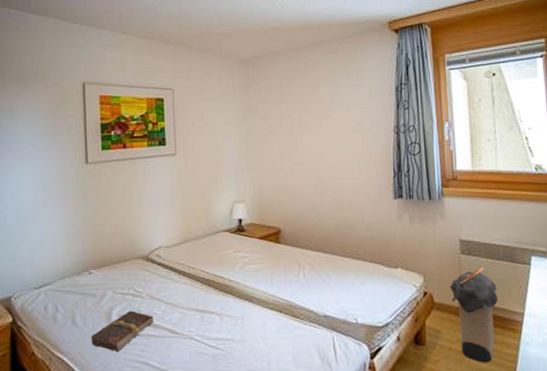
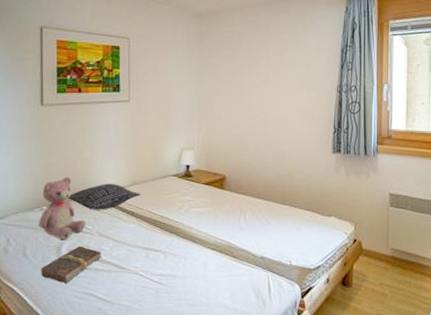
teddy bear: none [86,238,136,306] -> present [38,177,86,241]
pillow: none [116,242,192,271] -> present [68,183,141,210]
laundry hamper: present [449,267,498,363] -> none [377,219,420,305]

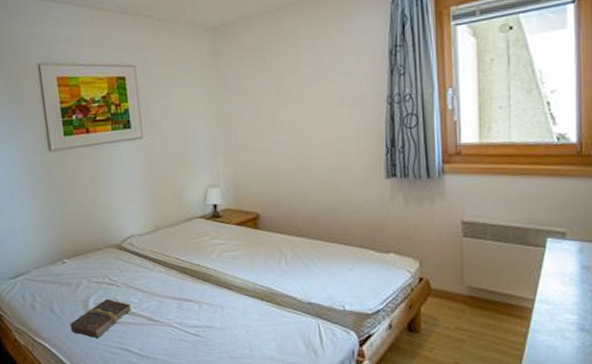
teddy bear: present [38,177,86,241] -> none [61,227,111,294]
pillow: present [68,183,141,210] -> none [89,230,166,260]

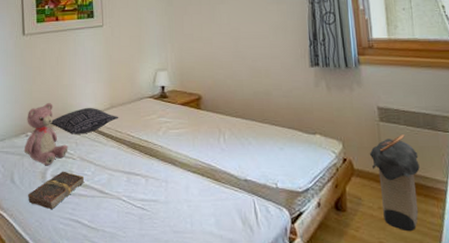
teddy bear: none [61,227,111,294] -> present [24,103,68,166]
pillow: none [89,230,166,260] -> present [50,107,119,135]
laundry hamper: none [449,251,505,351] -> present [369,135,420,232]

